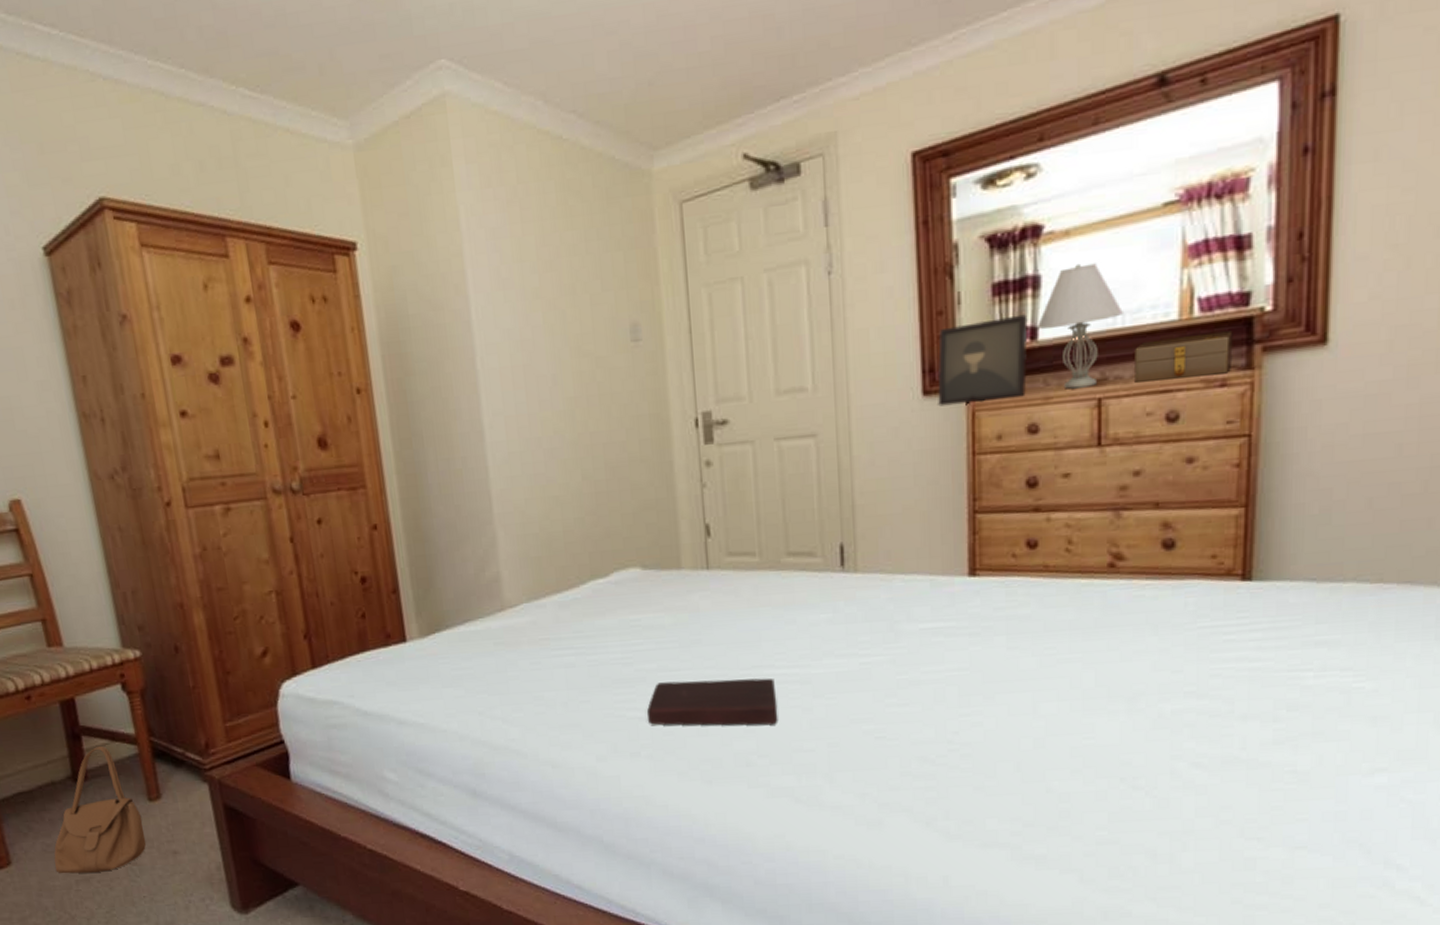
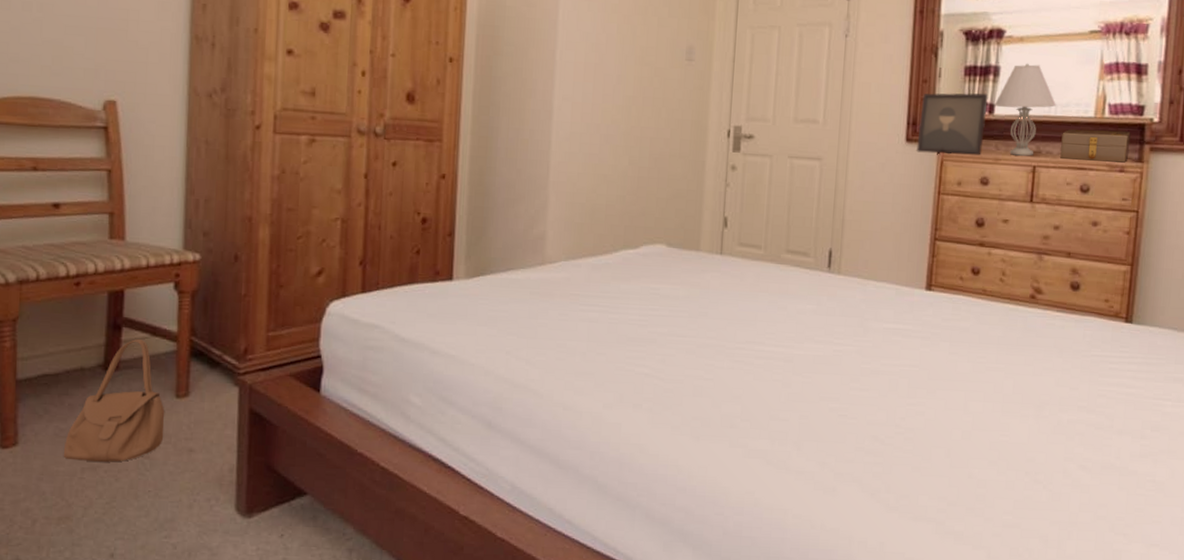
book: present [647,678,778,725] -> none [653,345,764,393]

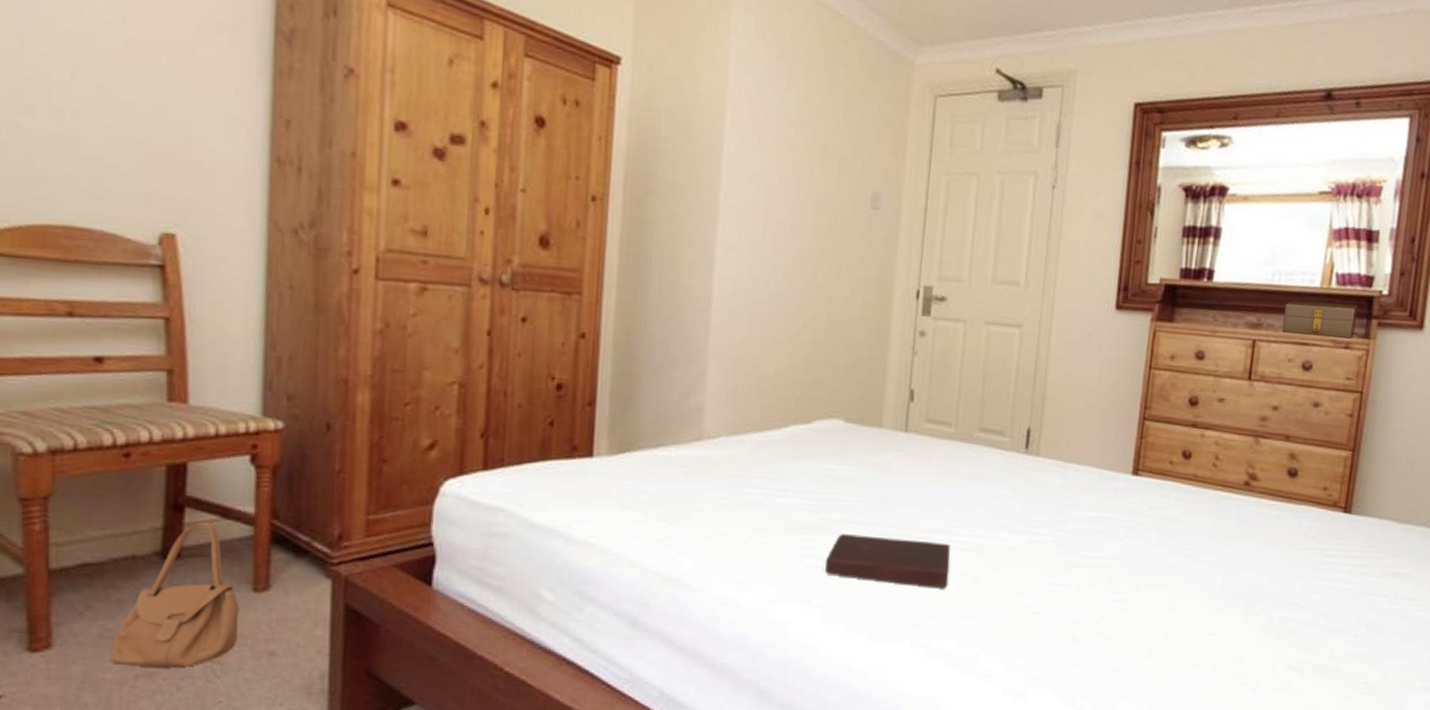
book: none [653,345,764,393] -> present [825,534,951,588]
picture frame: present [916,93,988,155] -> none [1127,255,1208,327]
table lamp: present [994,63,1056,156] -> none [1213,225,1280,329]

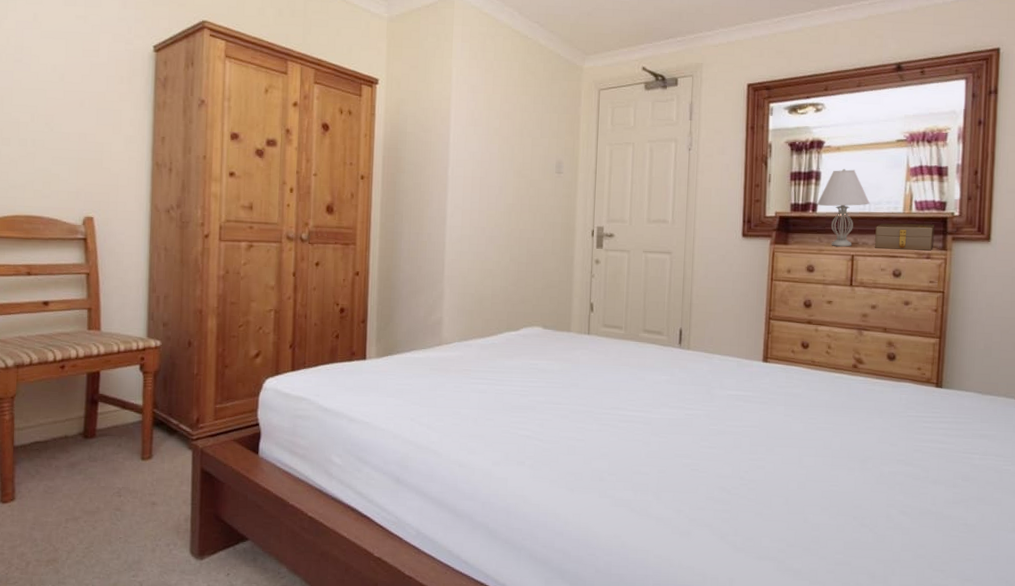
handbag: present [110,522,240,668] -> none [51,412,133,514]
book: present [825,534,951,588] -> none [533,412,626,451]
table lamp: none [1213,225,1280,329] -> present [816,168,870,247]

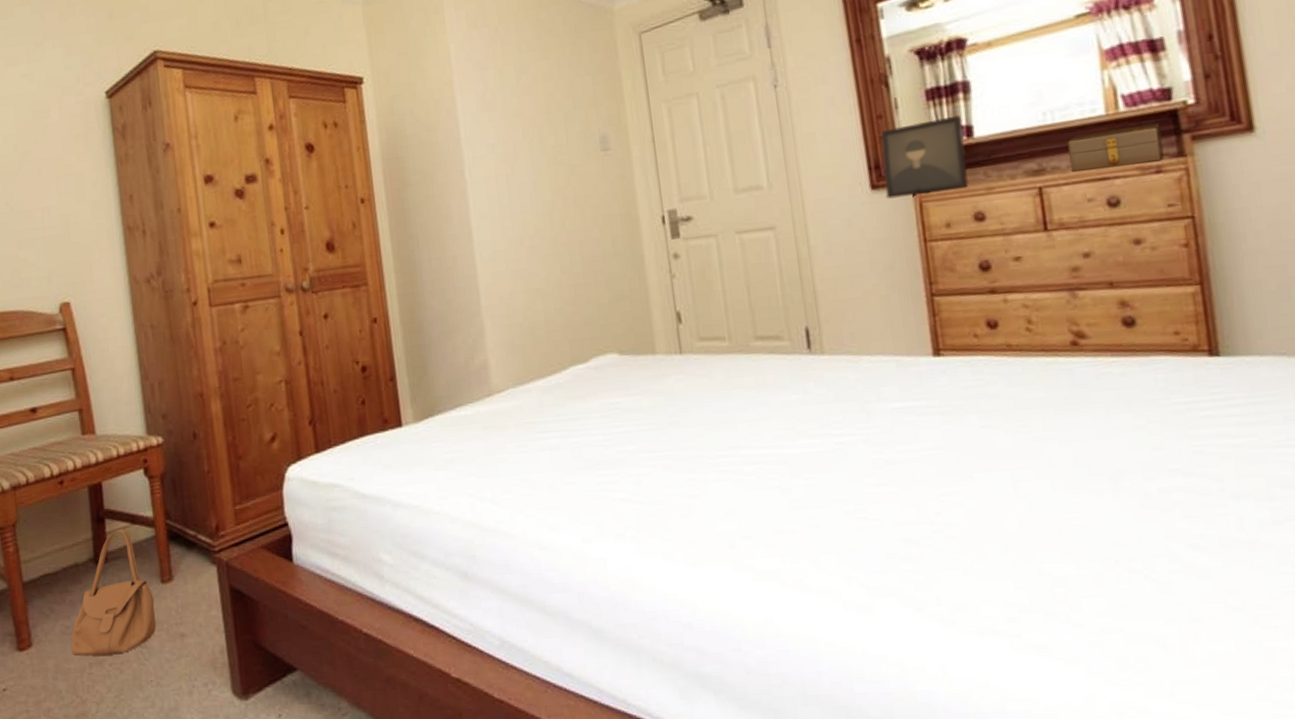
handbag: none [51,412,133,514] -> present [71,529,157,657]
picture frame: none [752,194,811,247] -> present [880,115,969,199]
table lamp: present [816,168,870,247] -> none [971,69,1052,180]

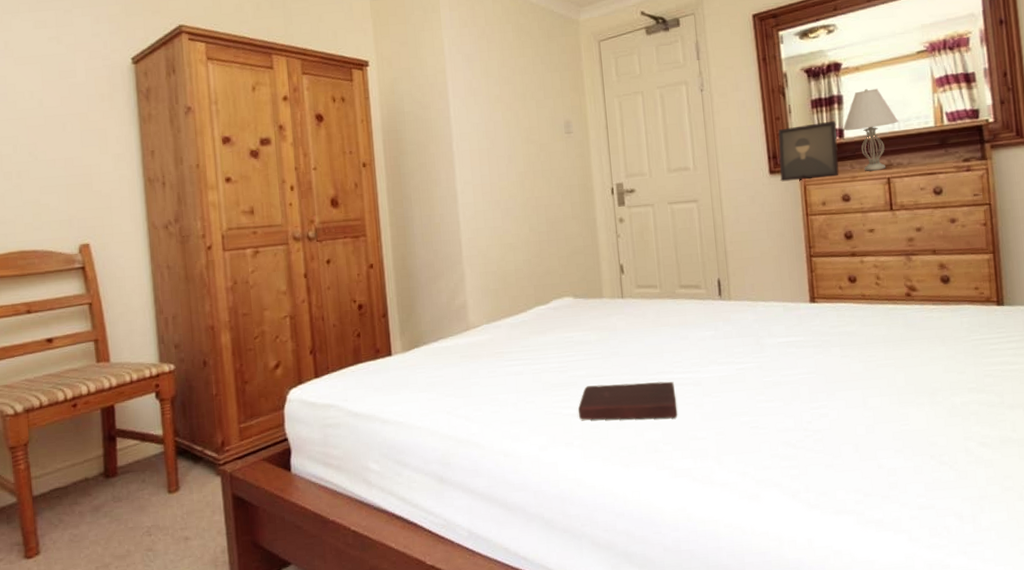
handbag: present [71,529,157,657] -> none [78,446,162,562]
book: none [630,458,759,506] -> present [578,381,678,420]
table lamp: none [971,69,1052,180] -> present [842,88,898,171]
jewelry box: present [1067,122,1165,173] -> none [908,134,973,168]

